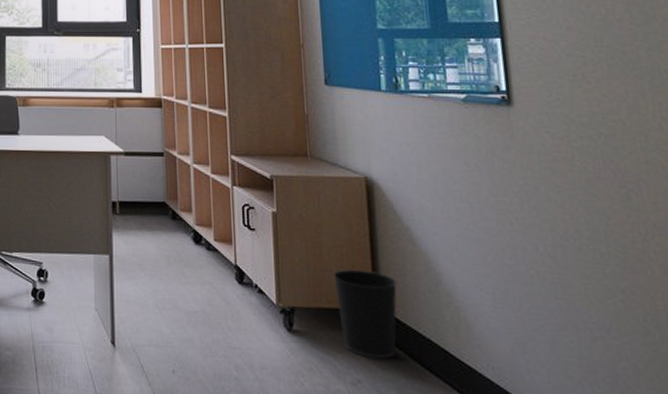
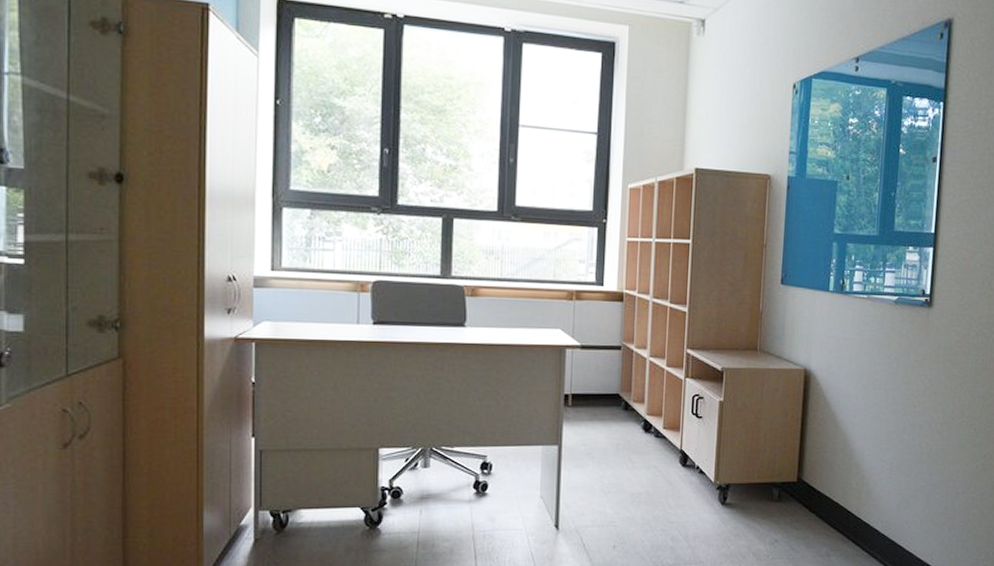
wastebasket: present [333,269,398,359] -> none [766,449,819,521]

